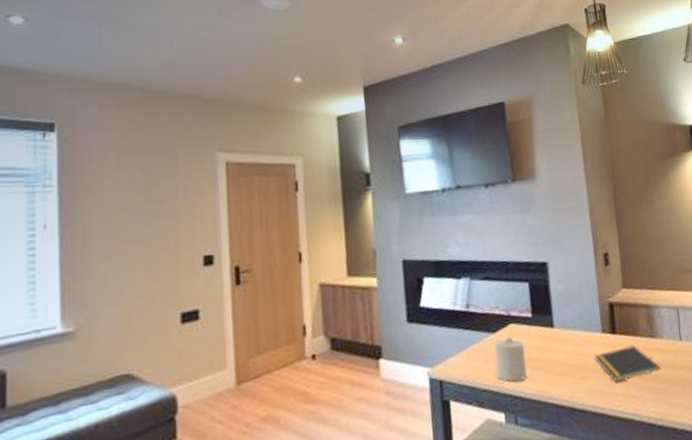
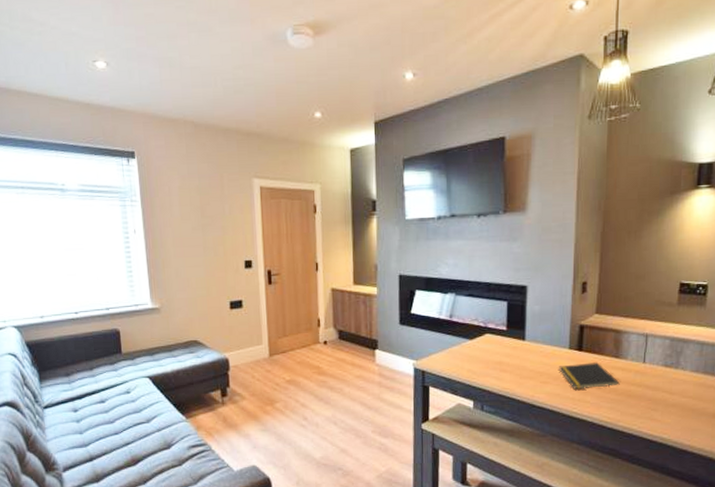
candle: present [494,336,527,382] -> none [469,343,497,379]

